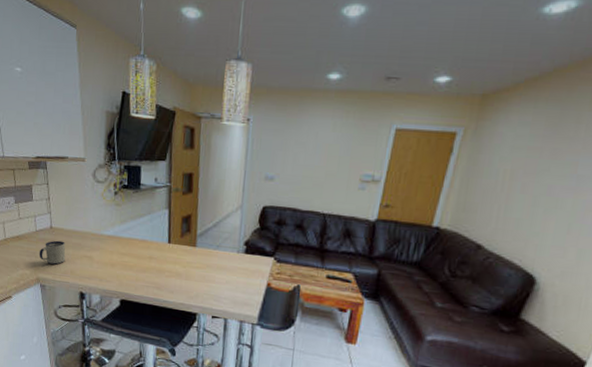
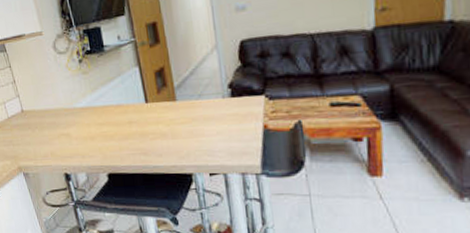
mug: present [39,240,66,265] -> none [15,123,43,151]

